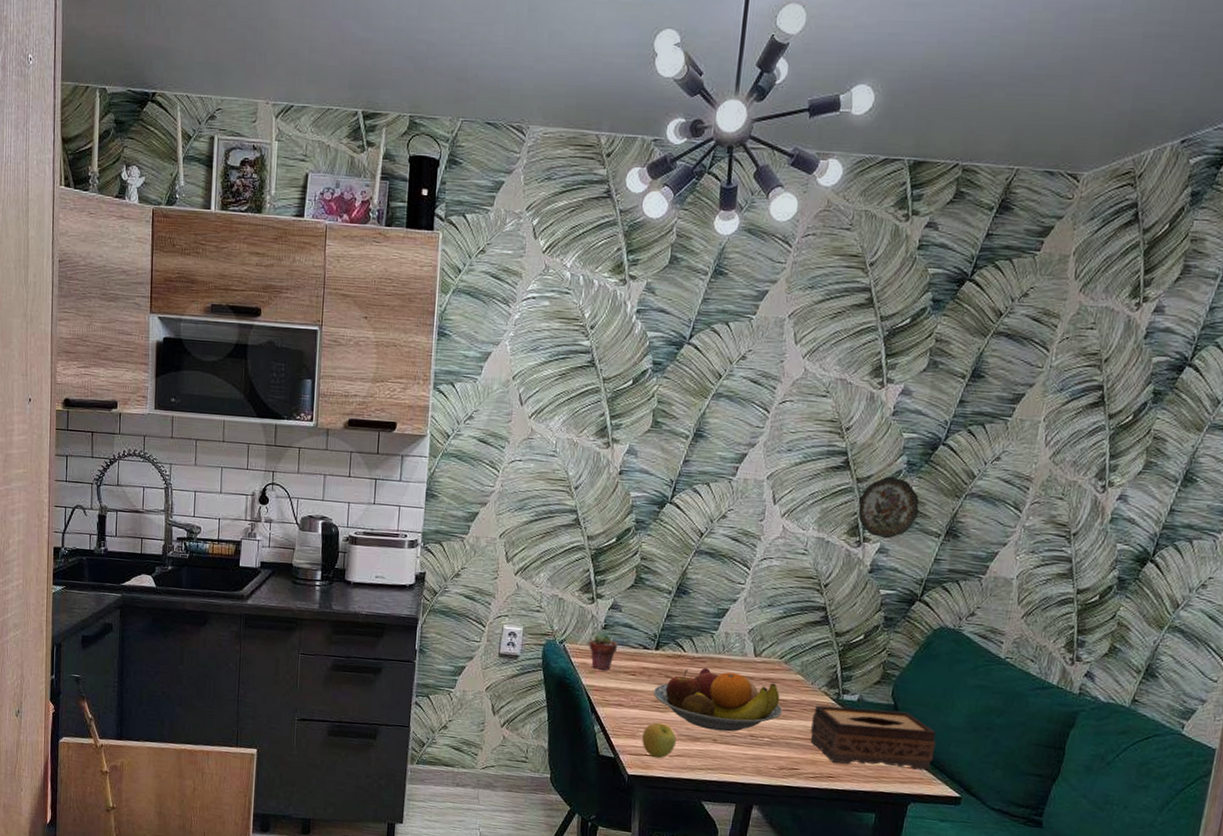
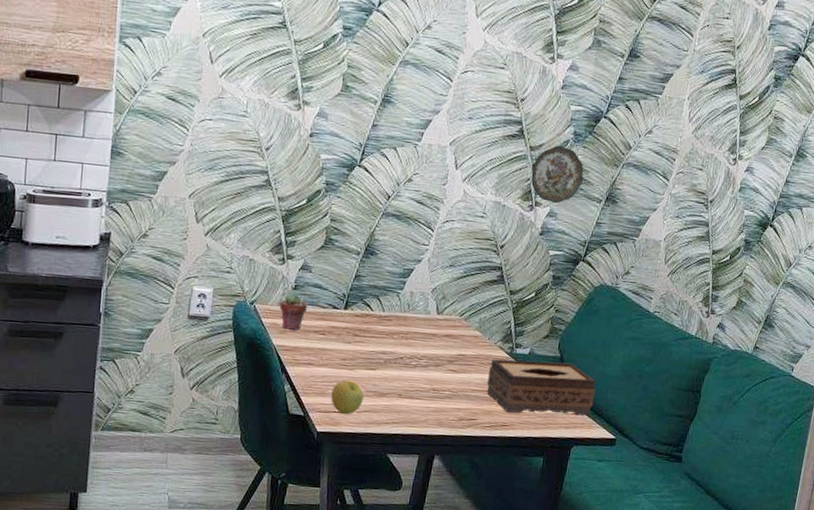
fruit bowl: present [653,667,783,732] -> none [341,326,462,387]

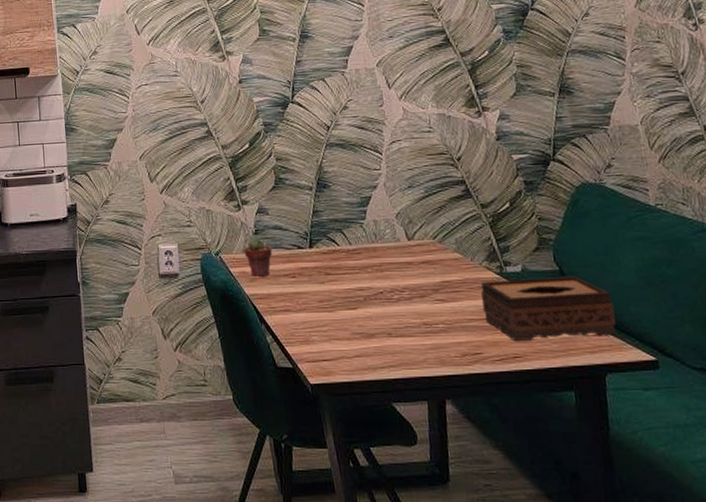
apple: present [331,380,364,415] -> none [316,323,352,362]
decorative plate: present [530,145,584,204] -> none [468,46,528,105]

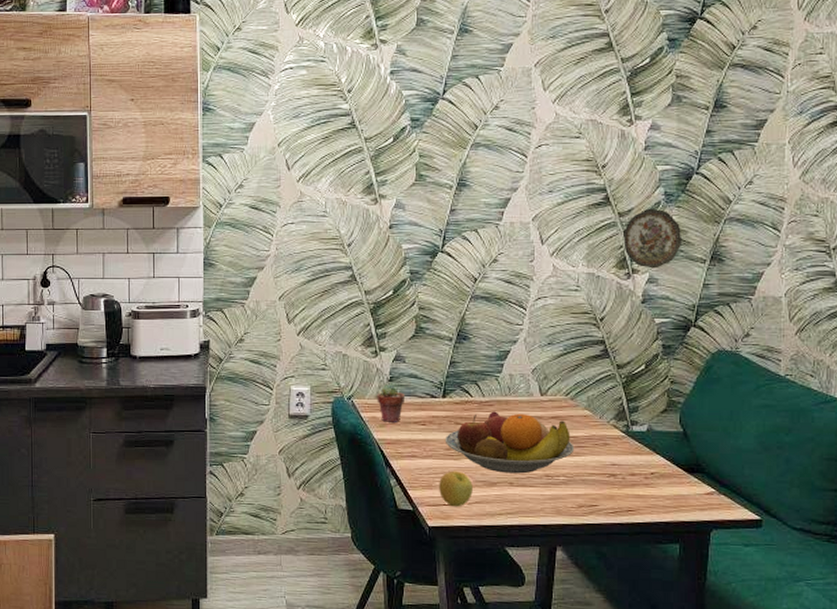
fruit bowl: none [316,259,450,324] -> present [444,411,575,474]
apple: none [316,323,352,362] -> present [439,471,473,507]
decorative plate: none [468,46,528,105] -> present [623,208,681,269]
tissue box: present [481,276,617,341] -> none [605,437,729,496]

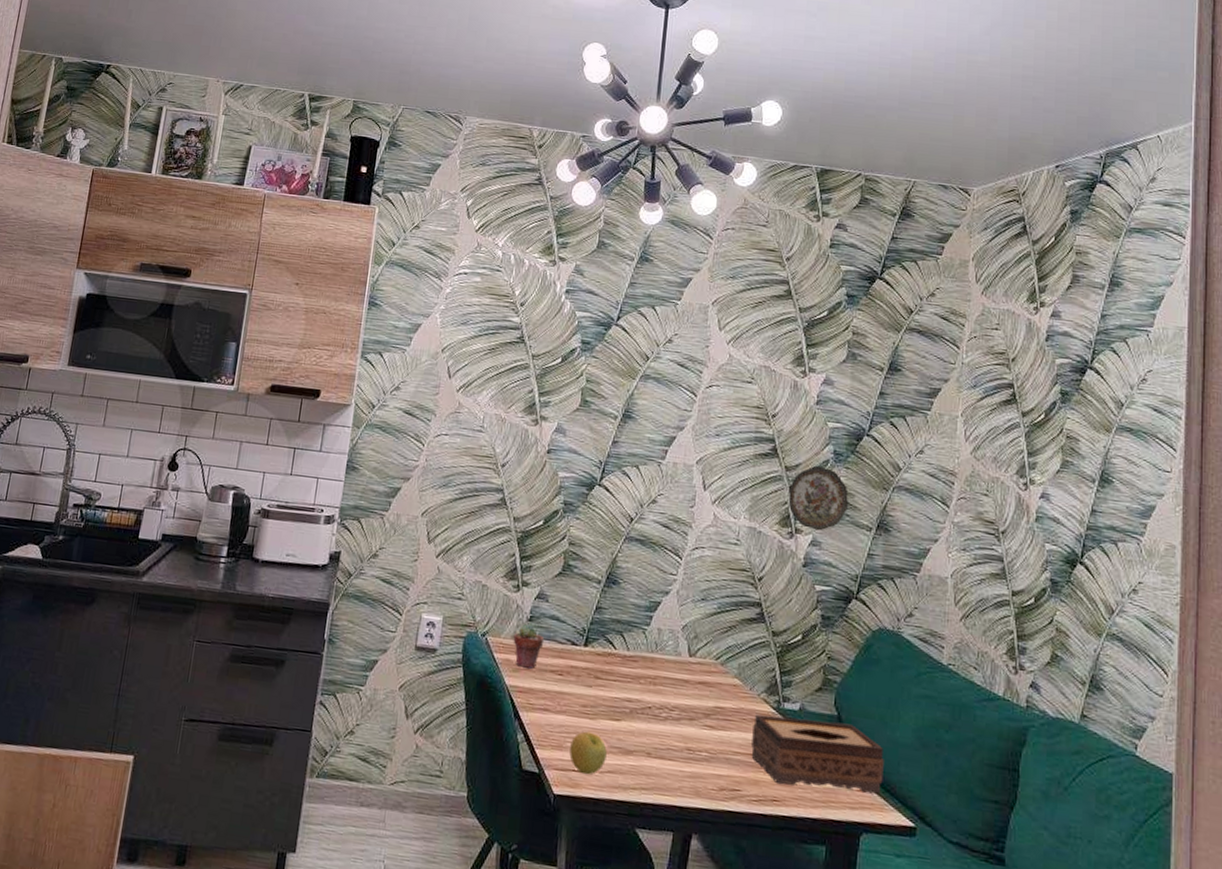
fruit bowl: present [444,411,575,474] -> none [581,668,721,744]
tissue box: none [605,437,729,496] -> present [751,714,884,795]

